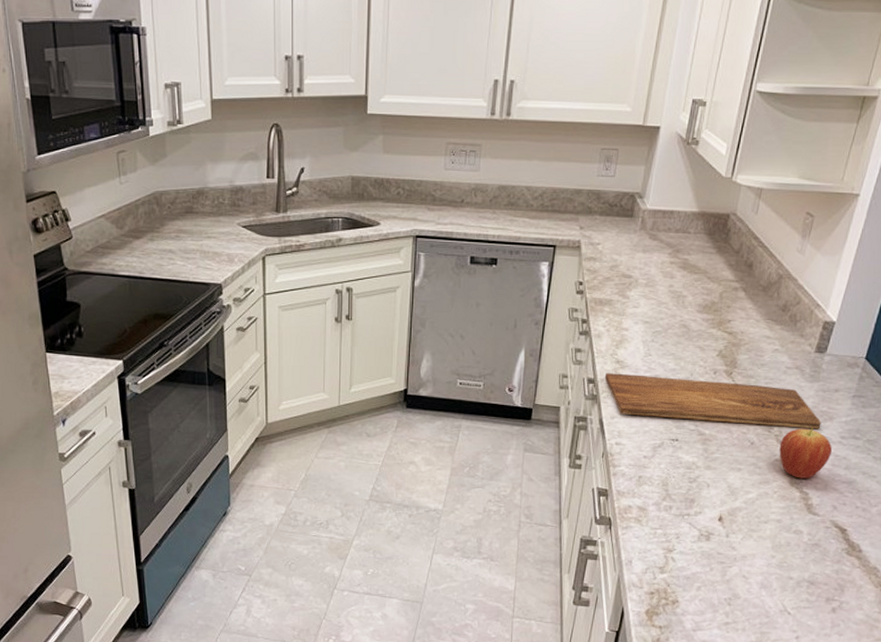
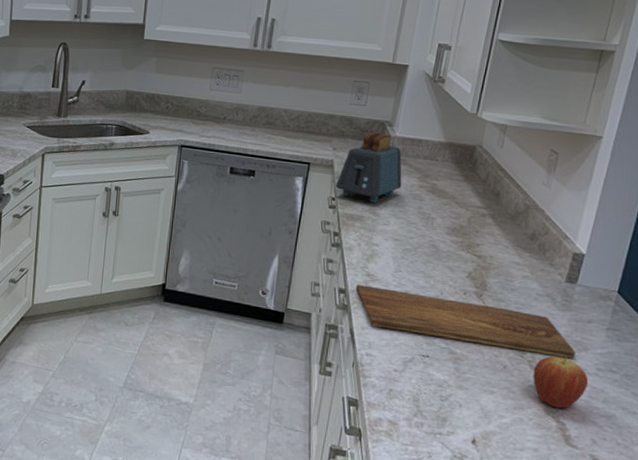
toaster: none [583,206,653,284] -> present [335,132,402,203]

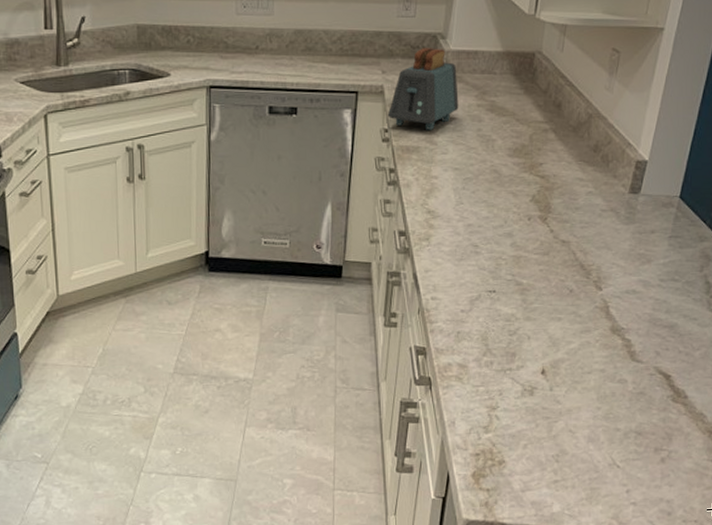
cutting board: present [355,285,575,359] -> none [416,224,639,273]
fruit: present [533,356,588,409] -> none [599,272,651,325]

